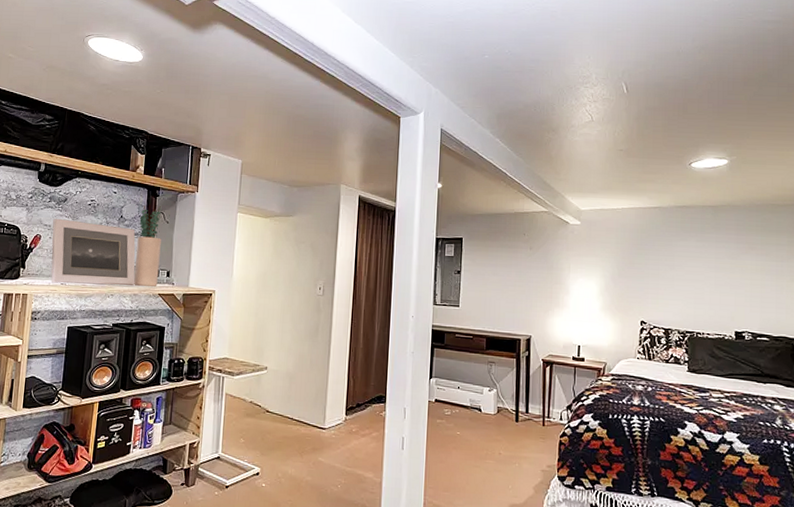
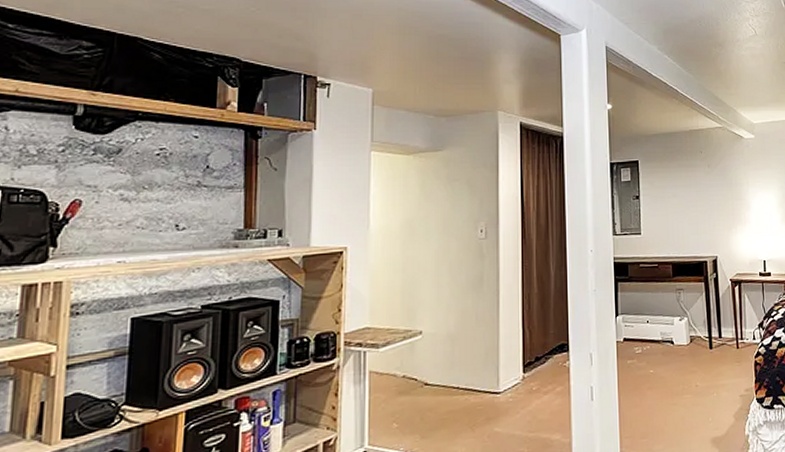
picture frame: present [51,218,136,286] -> none [99,175,233,262]
vase: present [134,205,163,287] -> none [230,150,268,254]

